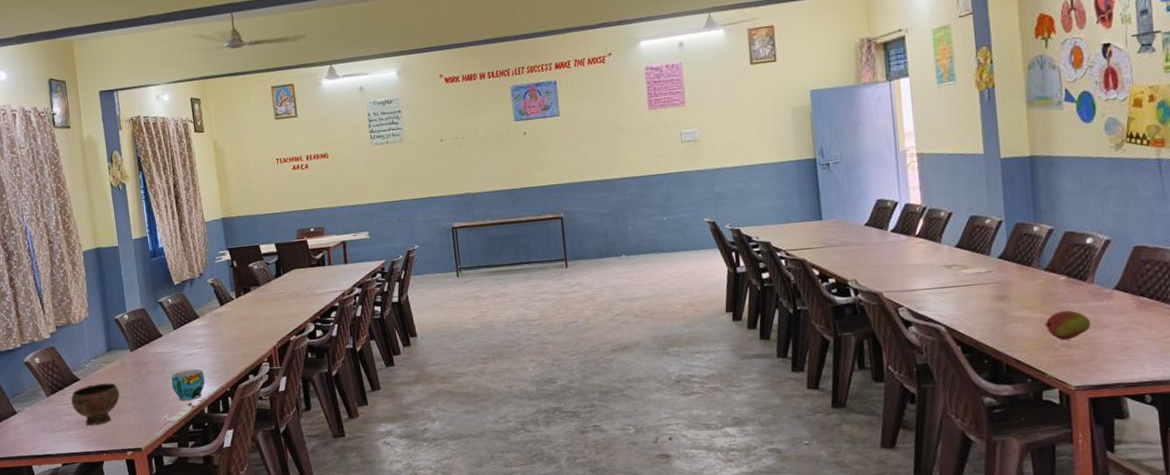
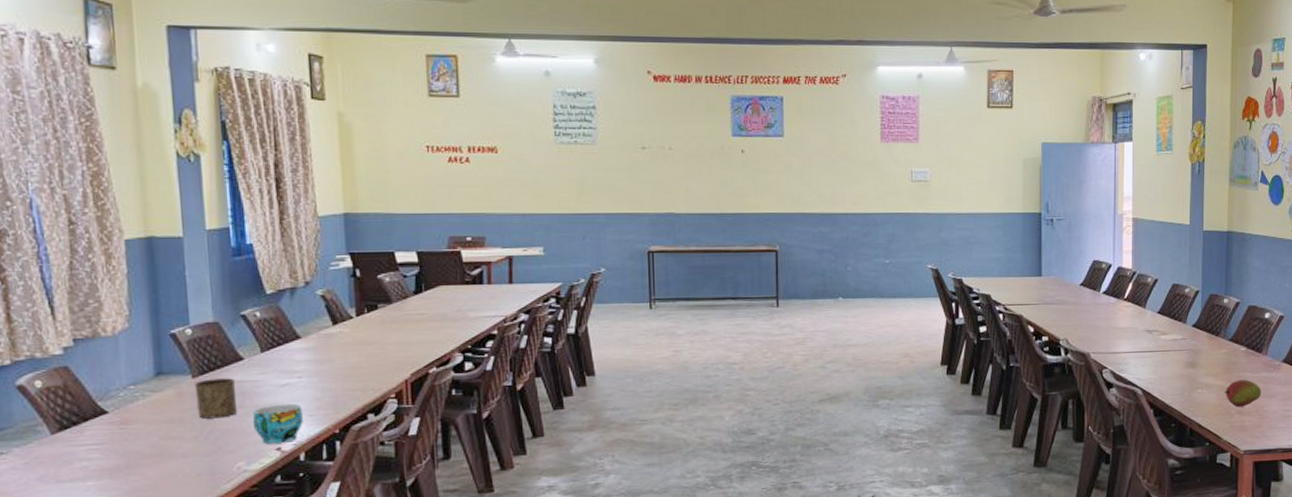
bowl: present [71,383,120,426] -> none [92,418,171,475]
cup: none [132,350,161,383] -> present [194,378,238,419]

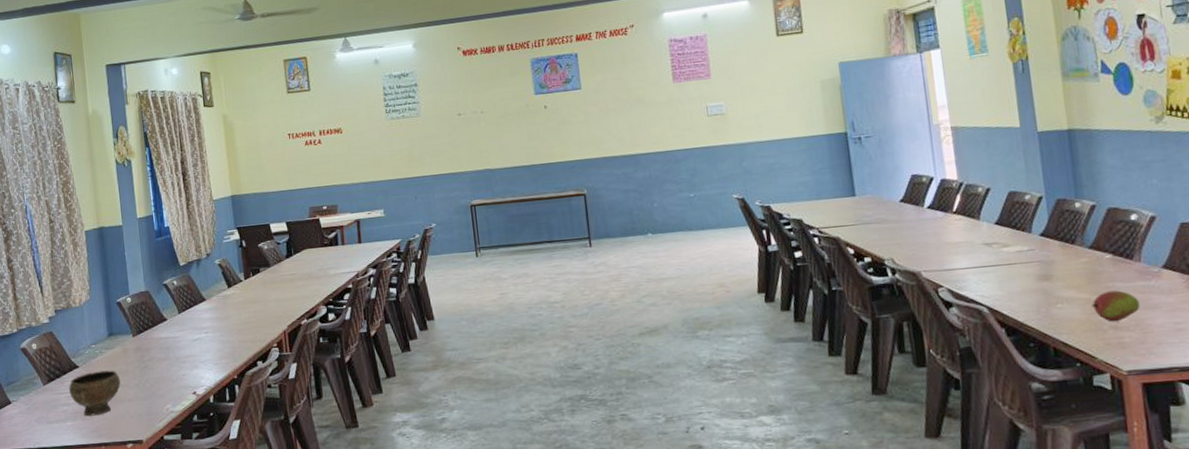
bowl: none [92,418,171,475] -> present [69,370,121,417]
cup: present [194,378,238,419] -> none [134,335,165,370]
cup: present [252,403,303,444] -> none [175,355,211,389]

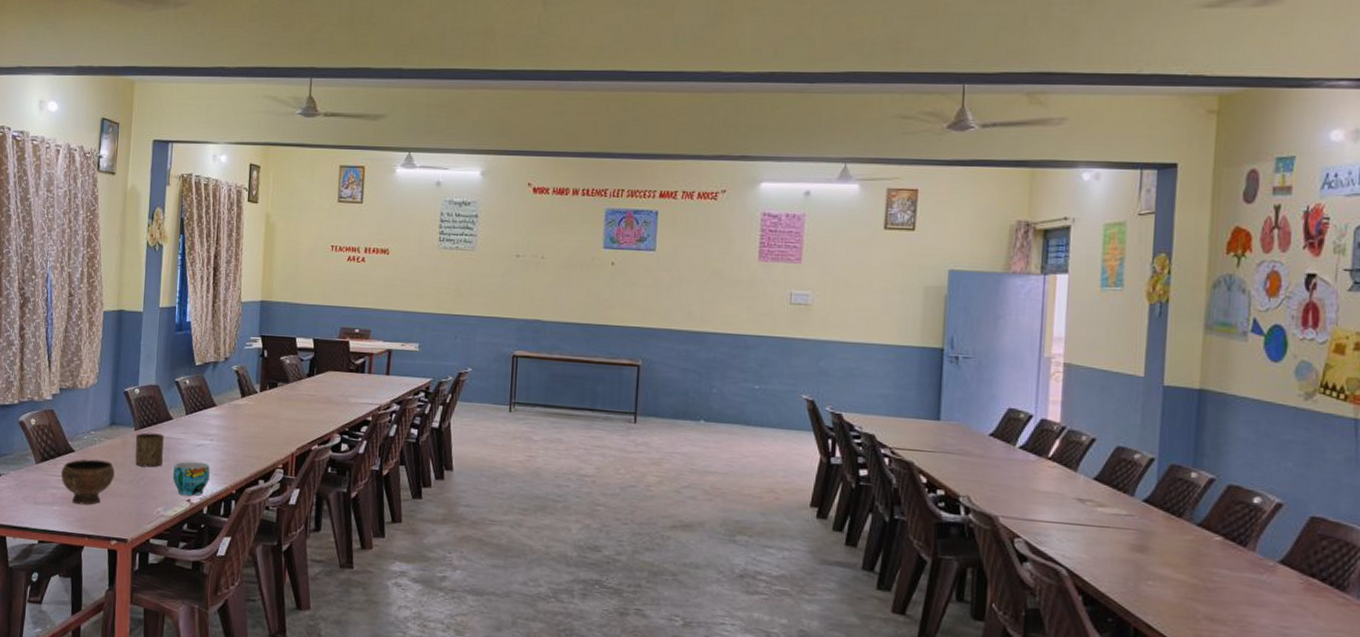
cup: none [134,335,165,370] -> present [135,433,164,467]
cup: none [175,355,211,389] -> present [172,461,210,496]
fruit: present [1092,290,1141,322] -> none [1188,577,1245,613]

